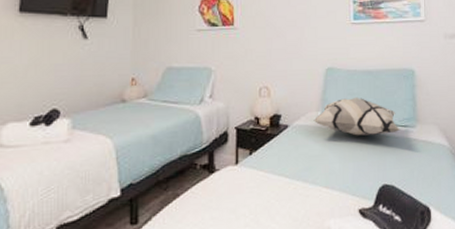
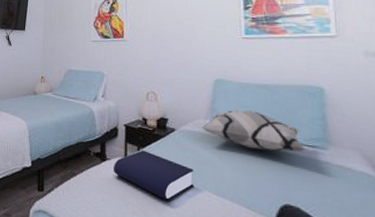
book: none [222,153,306,204] -> present [113,150,195,201]

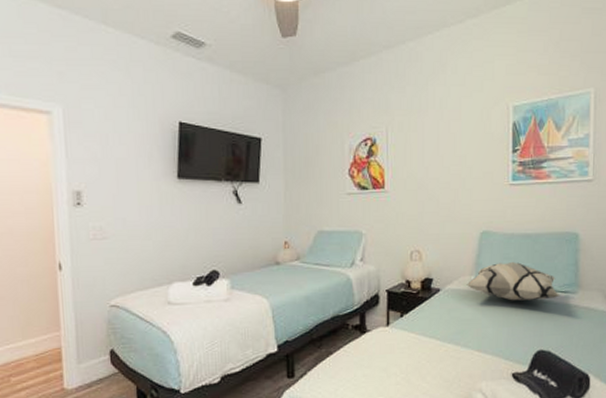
book: present [113,150,195,201] -> none [374,316,458,365]

